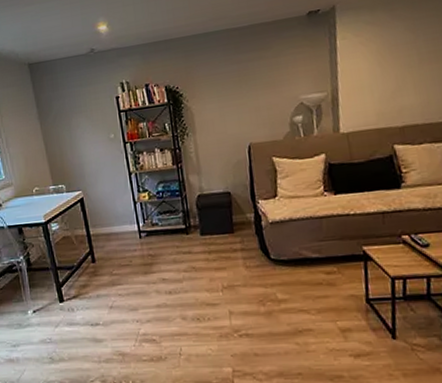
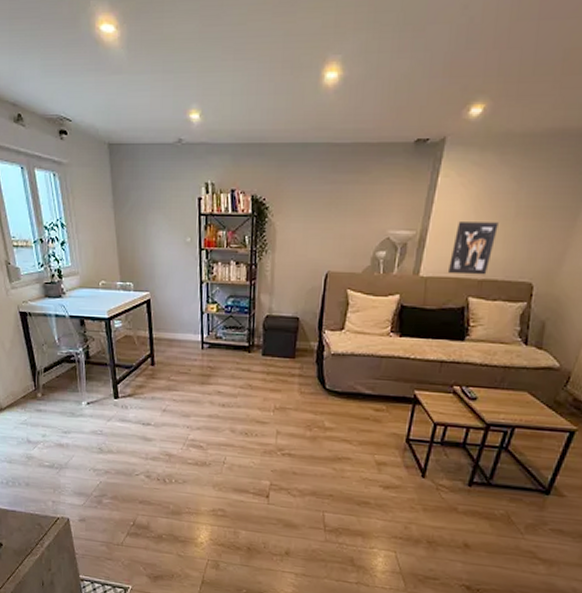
wall art: none [365,71,406,127] -> present [447,222,499,275]

